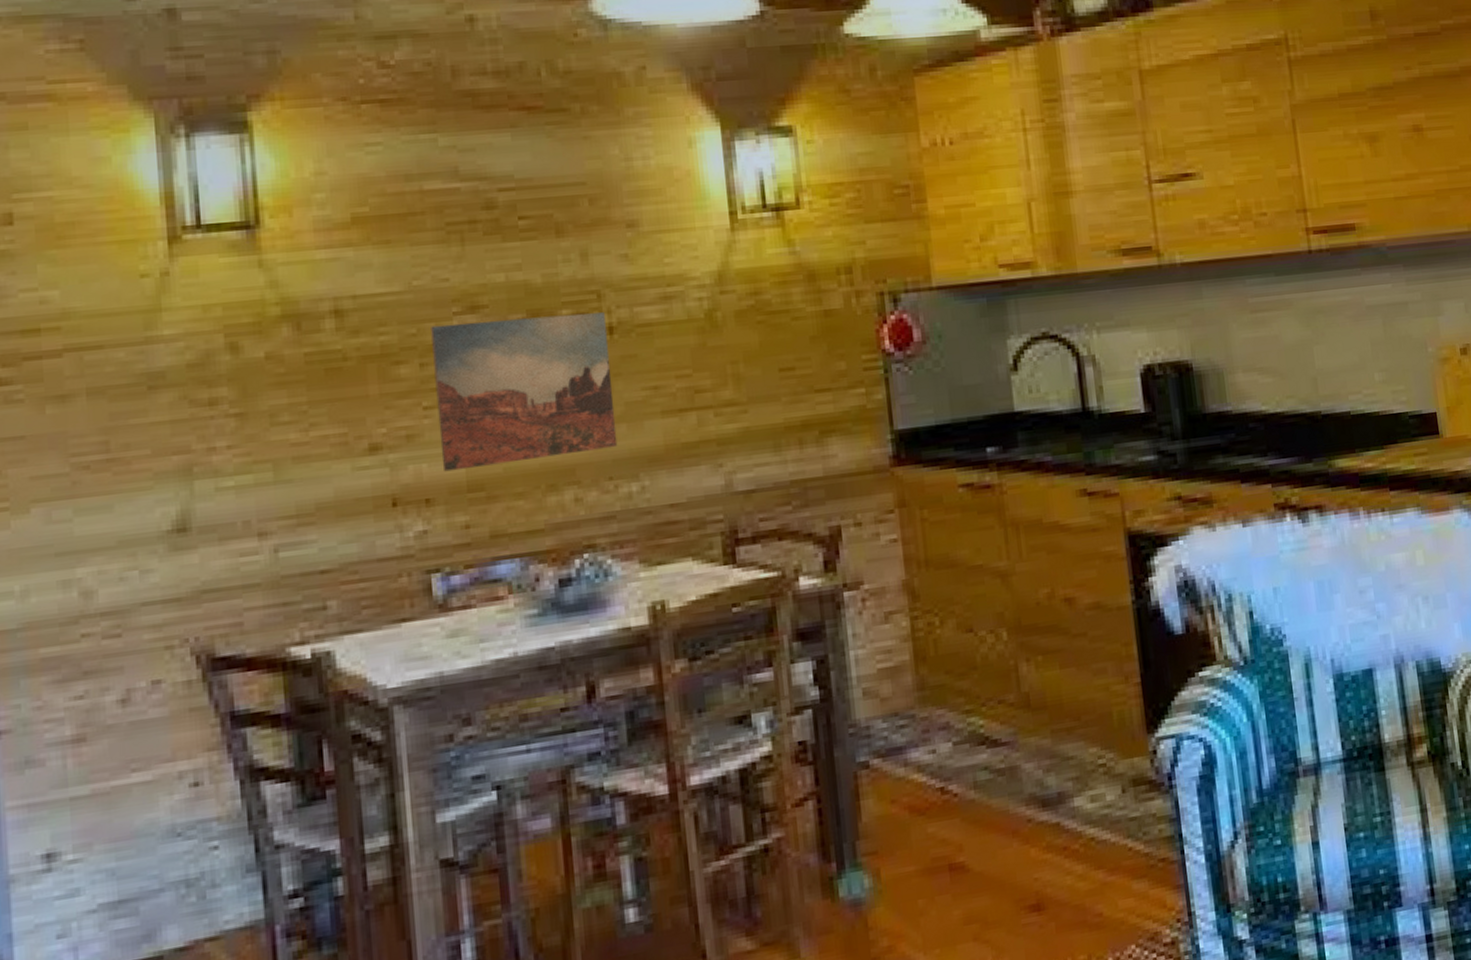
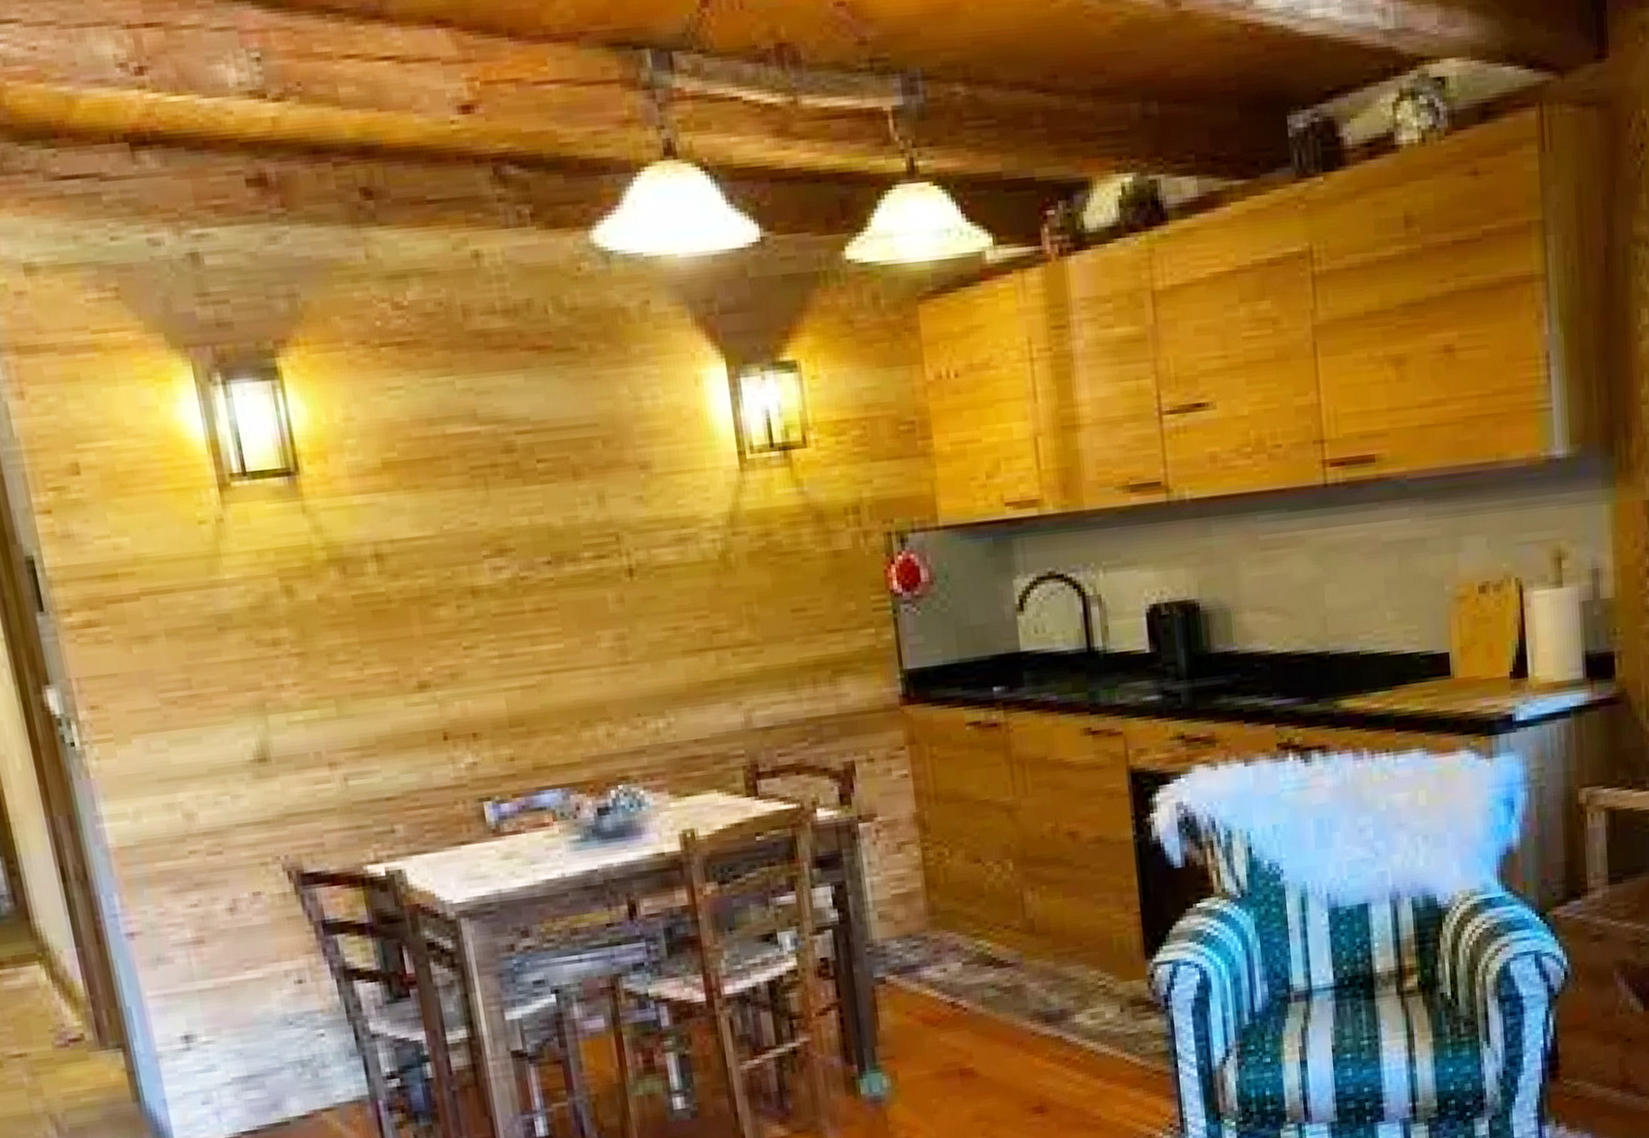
wall art: present [431,312,618,472] -> none [464,555,644,708]

